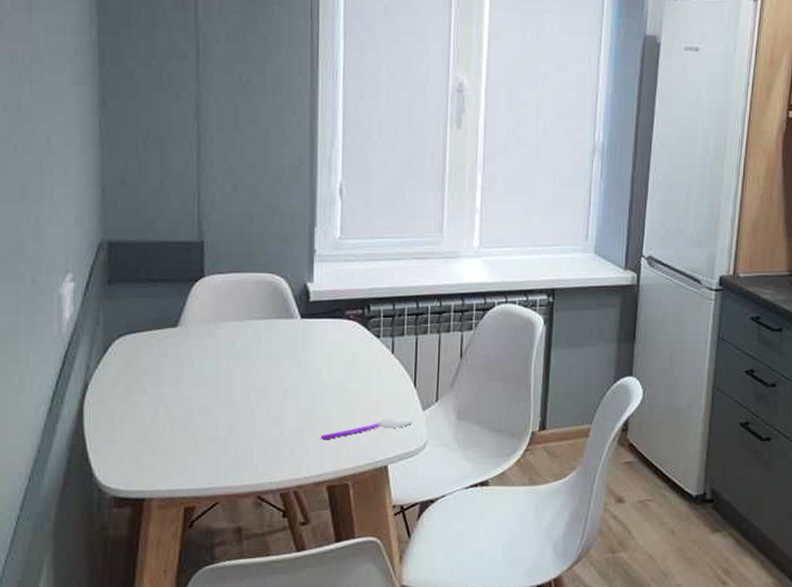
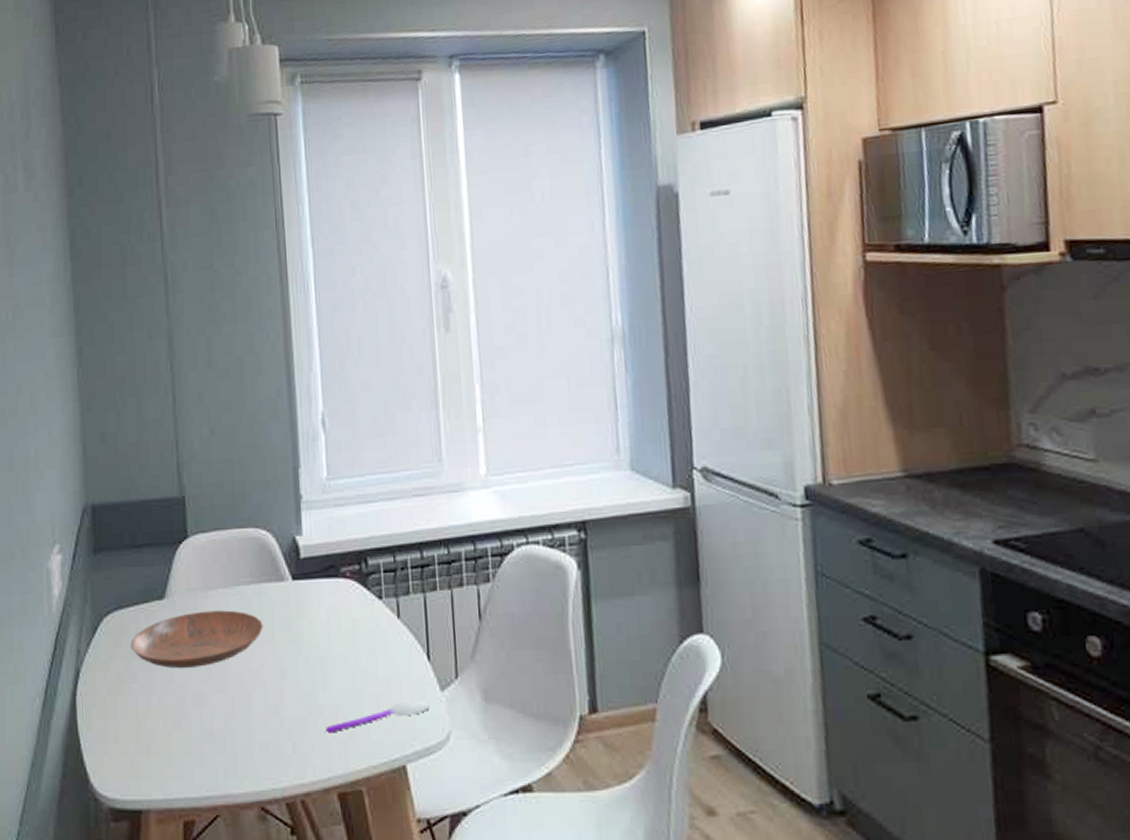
bowl: none [141,339,271,385] -> present [130,610,263,668]

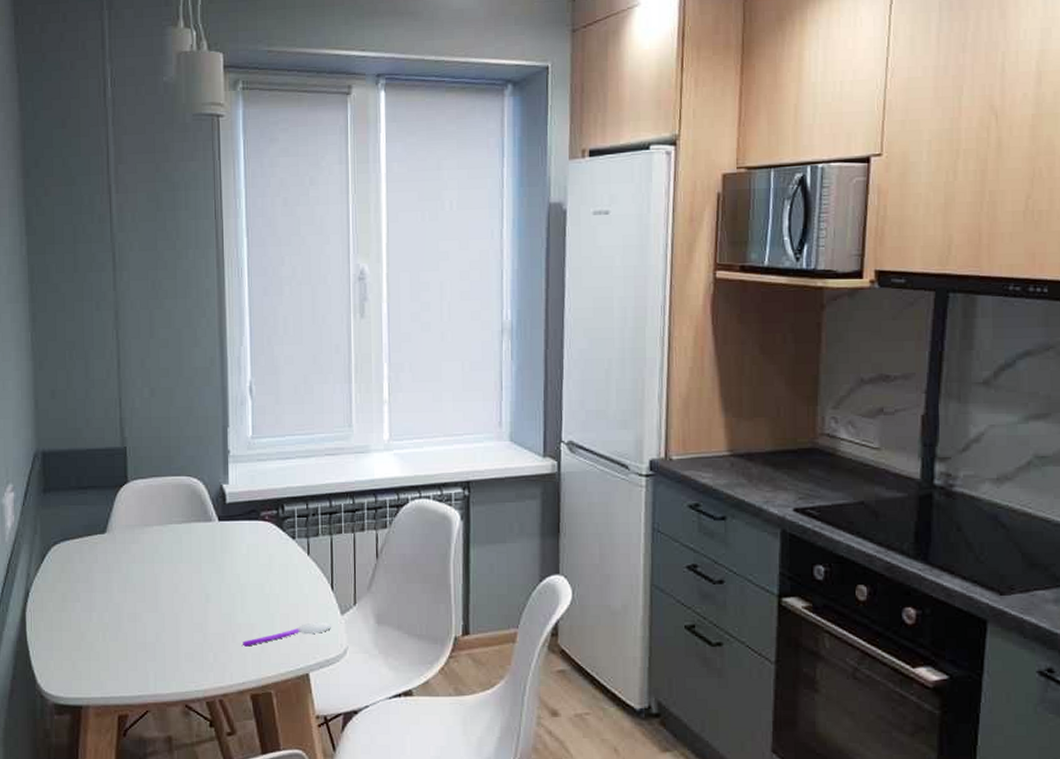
bowl: present [130,610,263,668] -> none [75,544,192,591]

